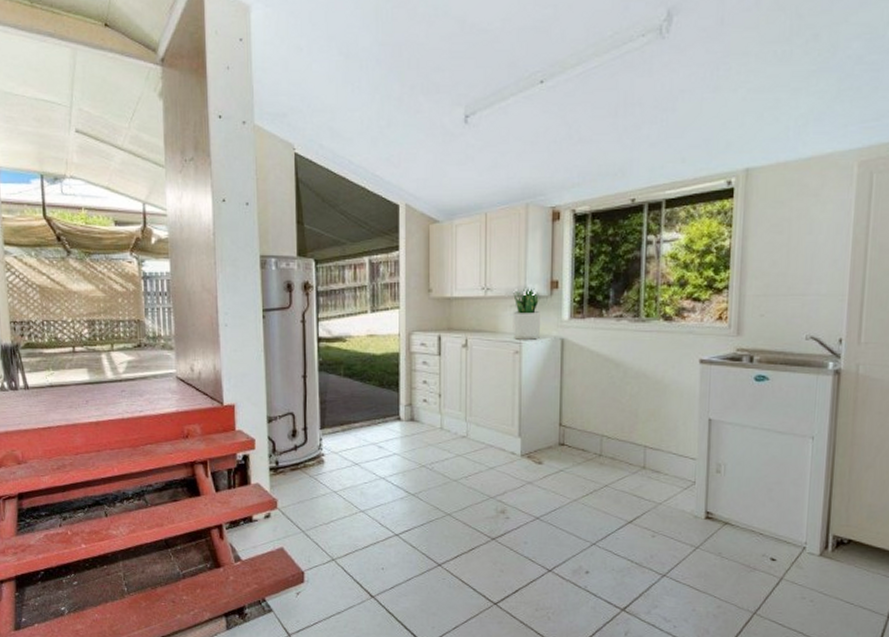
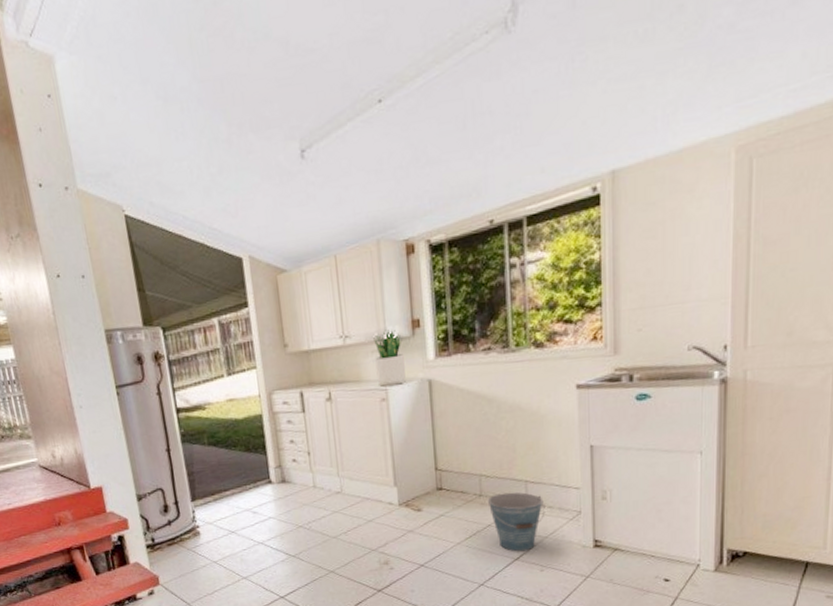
bucket: none [606,455,662,515] -> present [487,492,545,552]

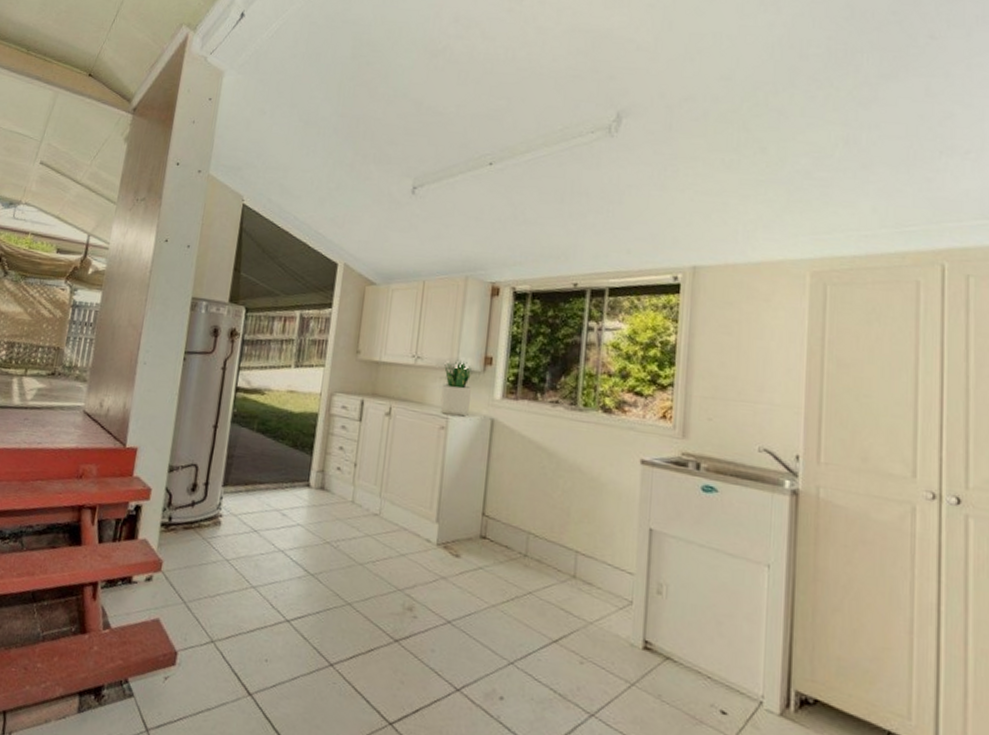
bucket: present [487,492,545,552] -> none [532,558,594,635]

